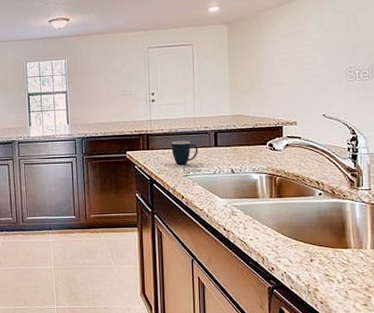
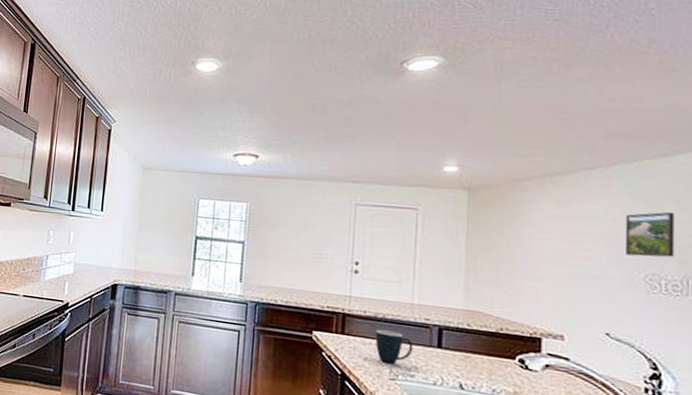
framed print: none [332,20,364,56] -> present [624,211,675,258]

